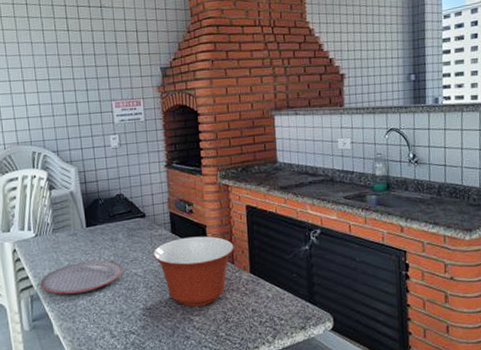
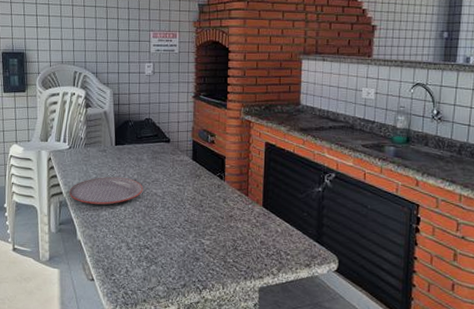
mixing bowl: present [153,236,234,307] -> none [173,165,250,232]

